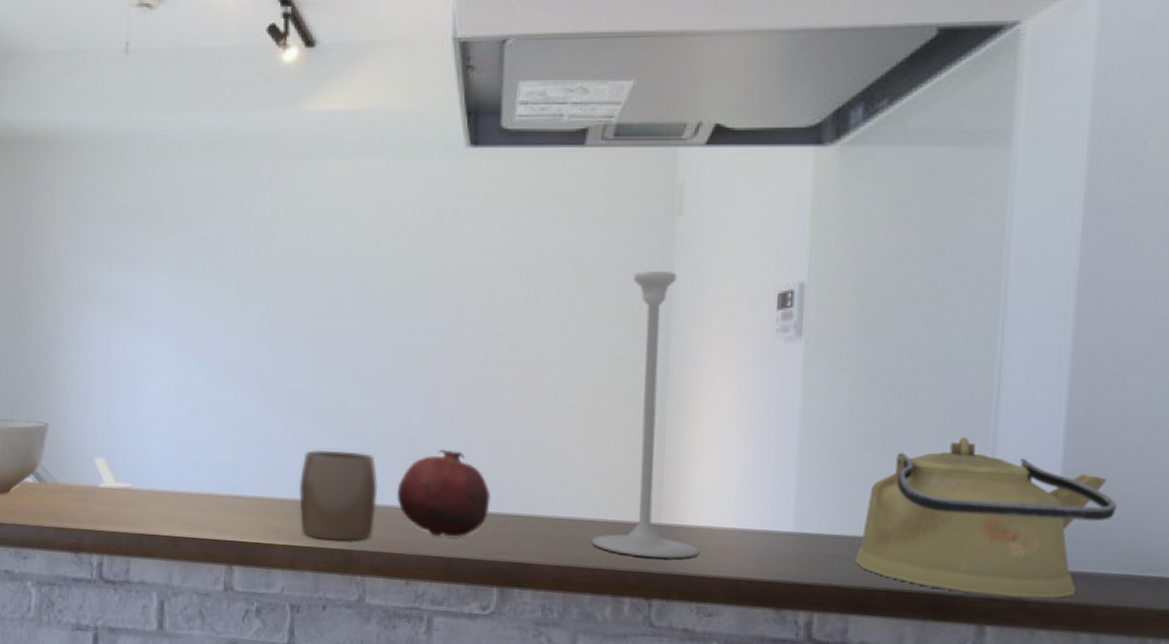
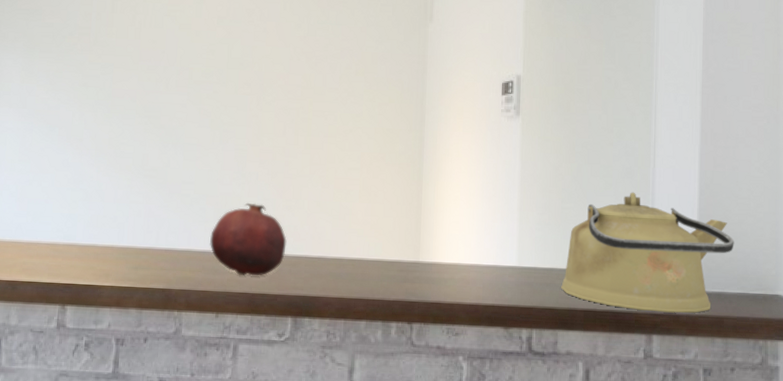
mug: present [298,449,379,541] -> none [126,203,195,281]
candlestick: present [591,271,700,559] -> none [366,63,449,290]

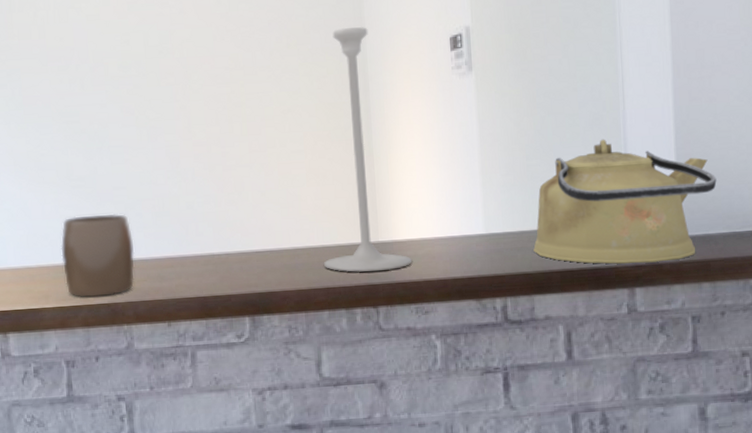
mug: none [126,203,195,281] -> present [60,213,135,297]
fruit: present [210,202,287,276] -> none [151,201,234,279]
candlestick: none [366,63,449,290] -> present [323,27,413,272]

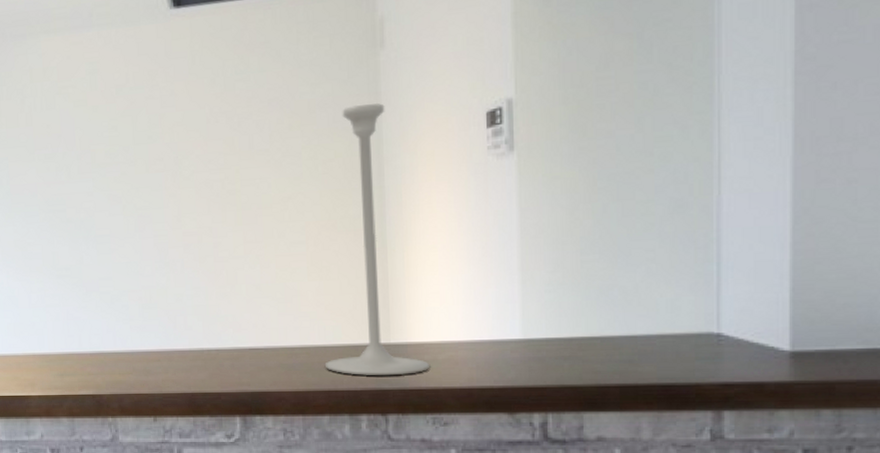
mug: present [60,213,135,297] -> none [46,304,120,387]
kettle: present [533,139,717,264] -> none [585,230,852,382]

